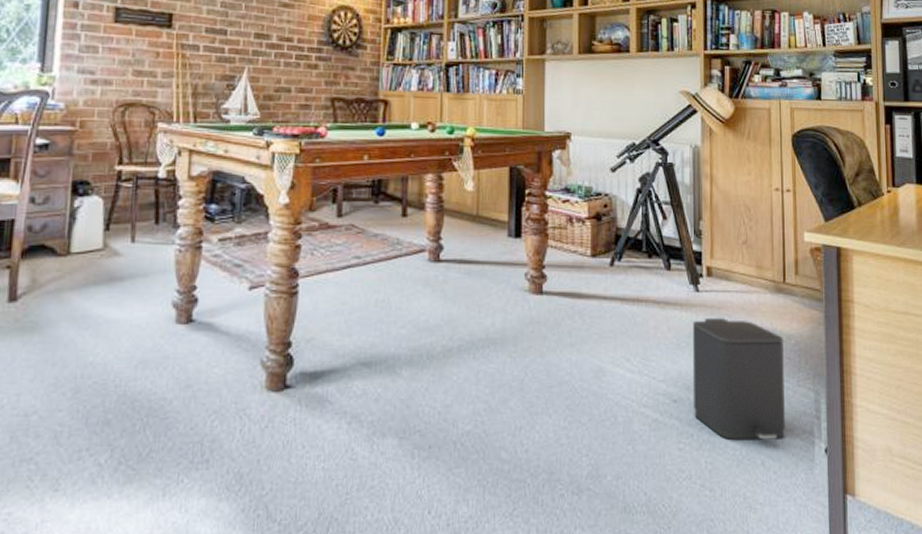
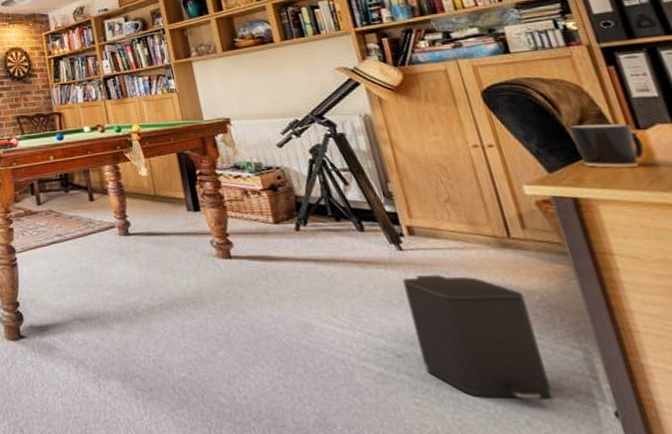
mug: none [846,178,893,223] -> present [566,123,645,168]

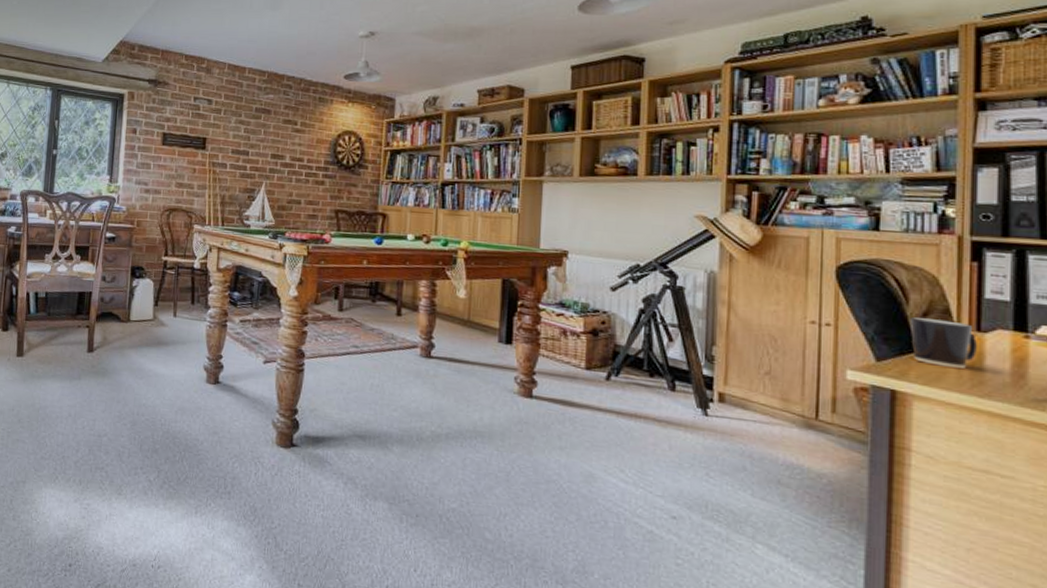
pedal bin: present [402,275,551,399] -> none [695,443,812,577]

